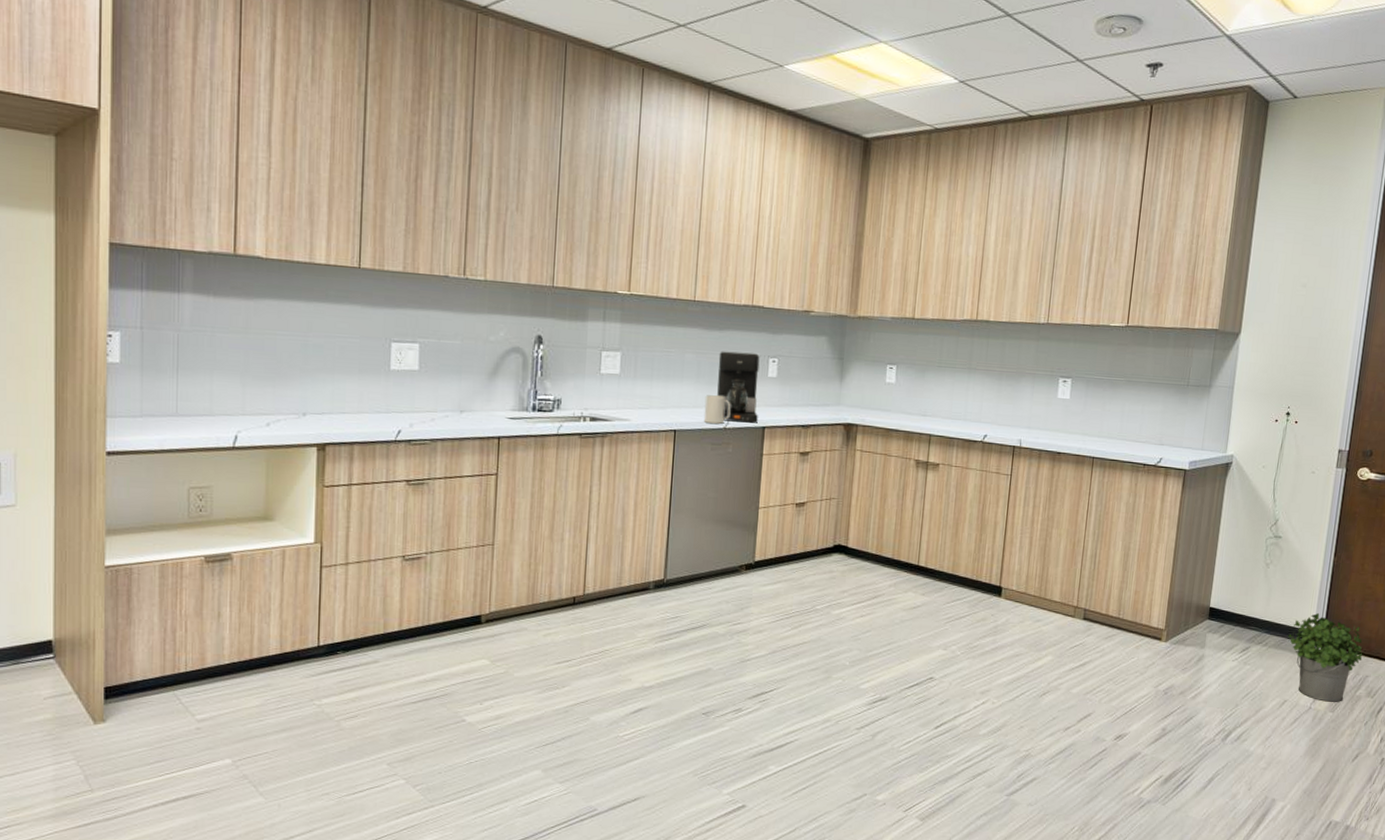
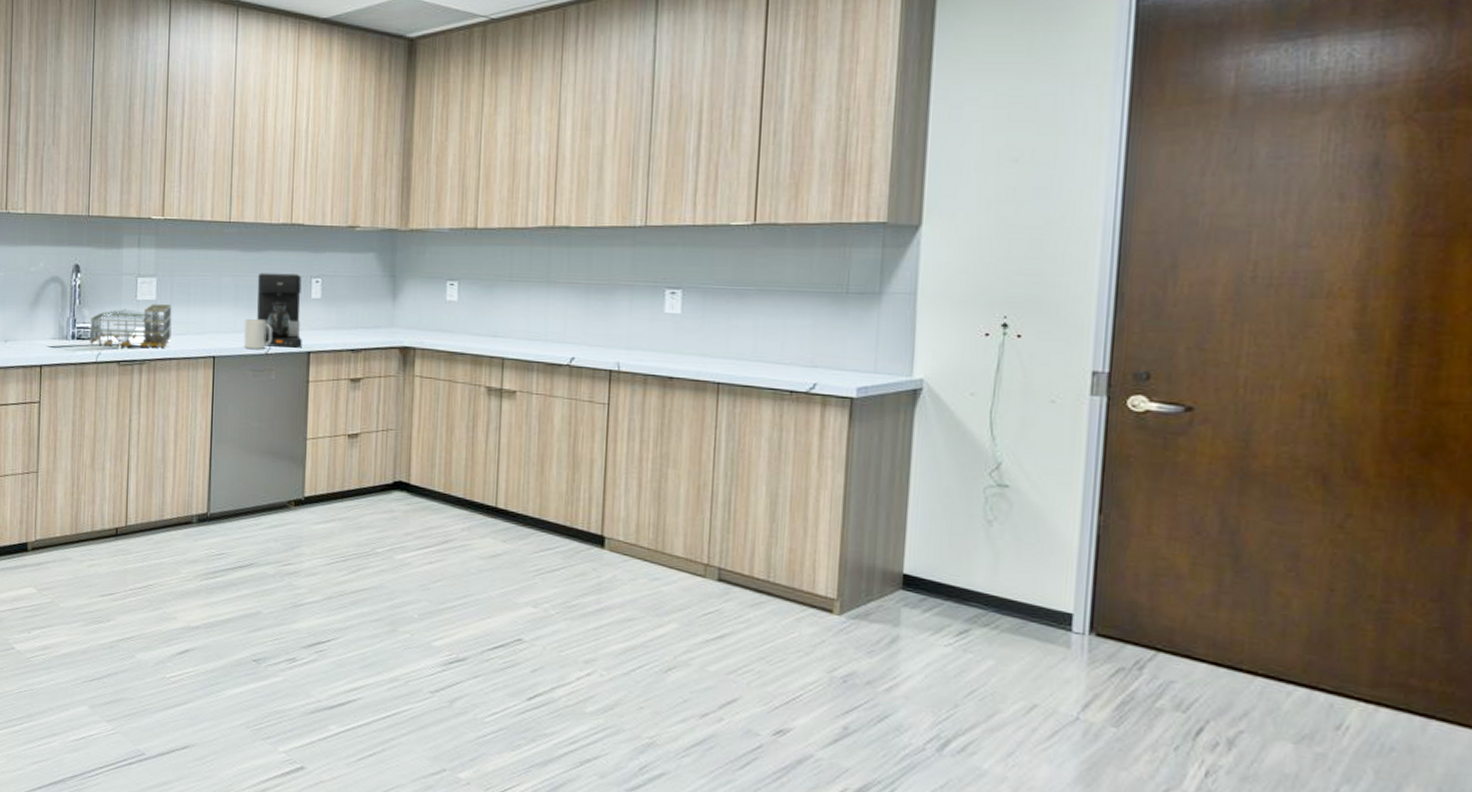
dish rack: none [551,378,636,421] -> present [90,304,172,348]
potted plant: present [1288,612,1363,702] -> none [1031,589,1161,715]

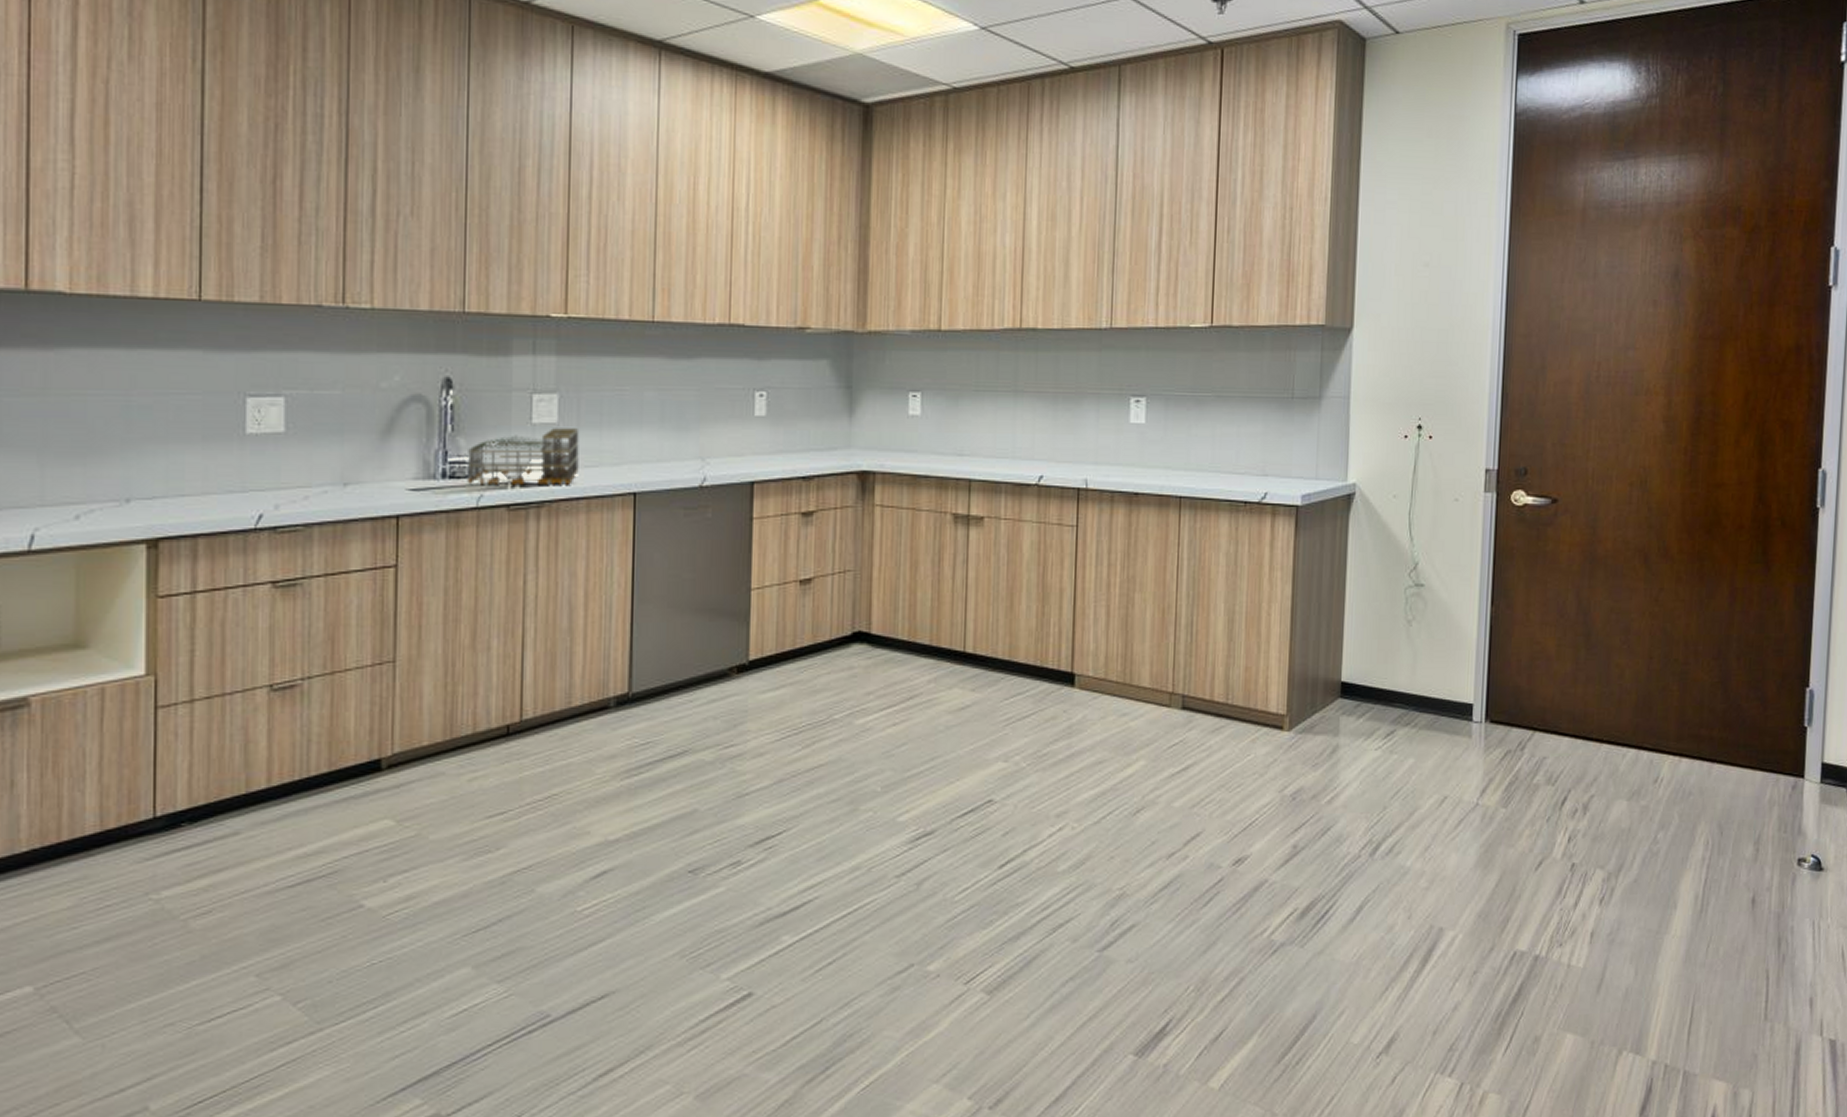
mug: present [243,319,272,350] -> none [672,444,708,482]
coffee maker: present [257,272,302,348] -> none [688,385,744,478]

